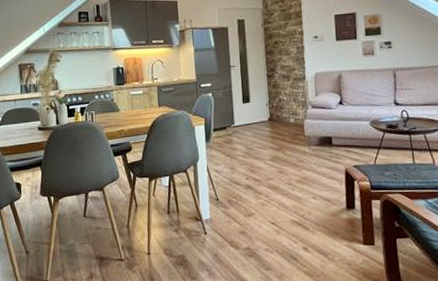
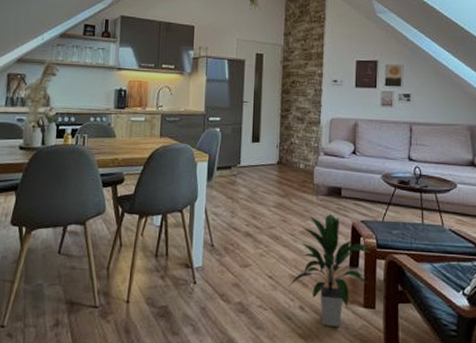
indoor plant: none [290,162,367,264] -> present [287,214,373,328]

